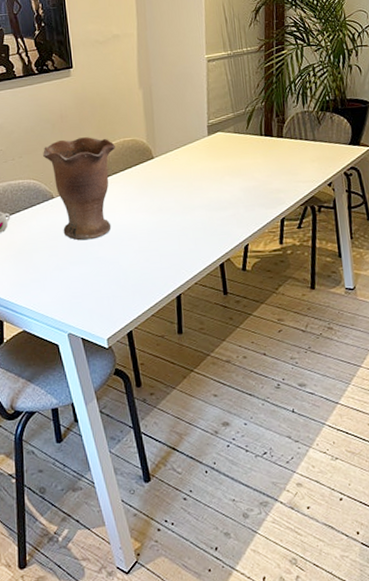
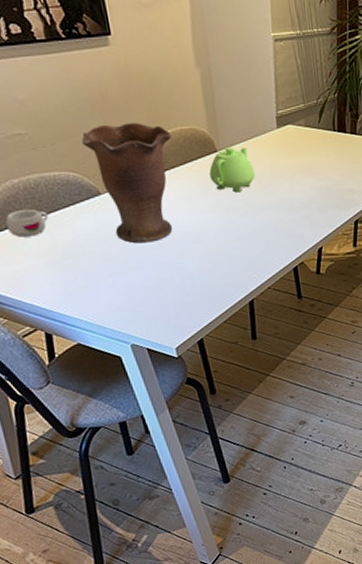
teapot: none [146,153,187,194] -> present [209,147,256,193]

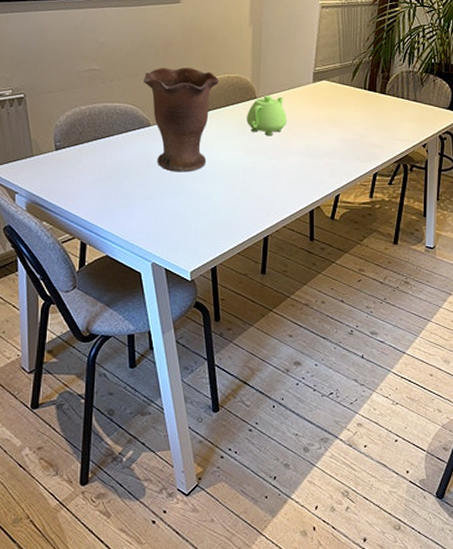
mug: present [5,208,49,238] -> none [68,132,104,156]

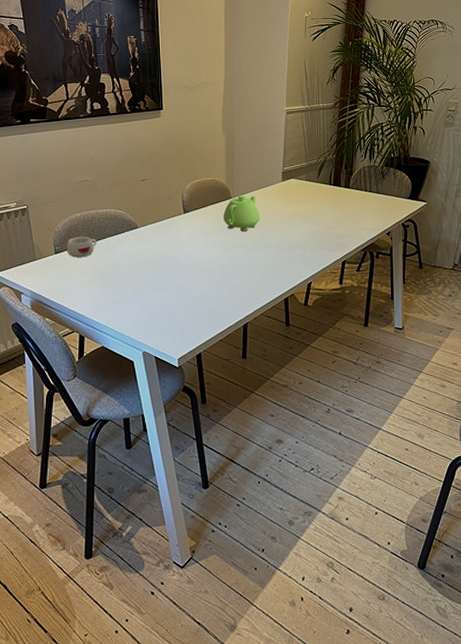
mug: none [68,132,104,156] -> present [66,236,97,258]
vase: present [144,67,219,172] -> none [130,174,197,269]

